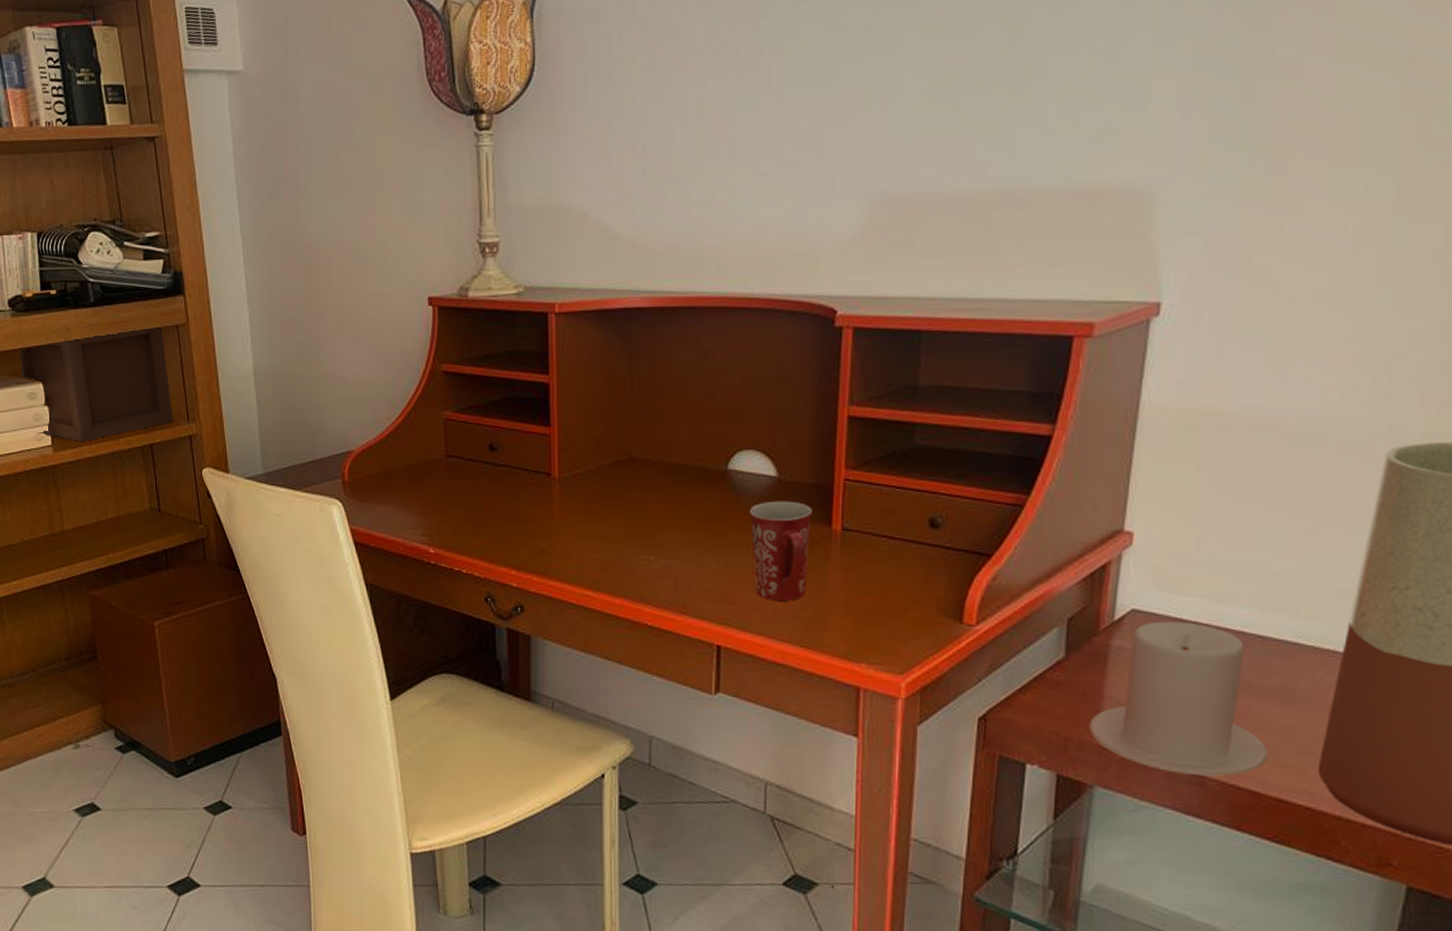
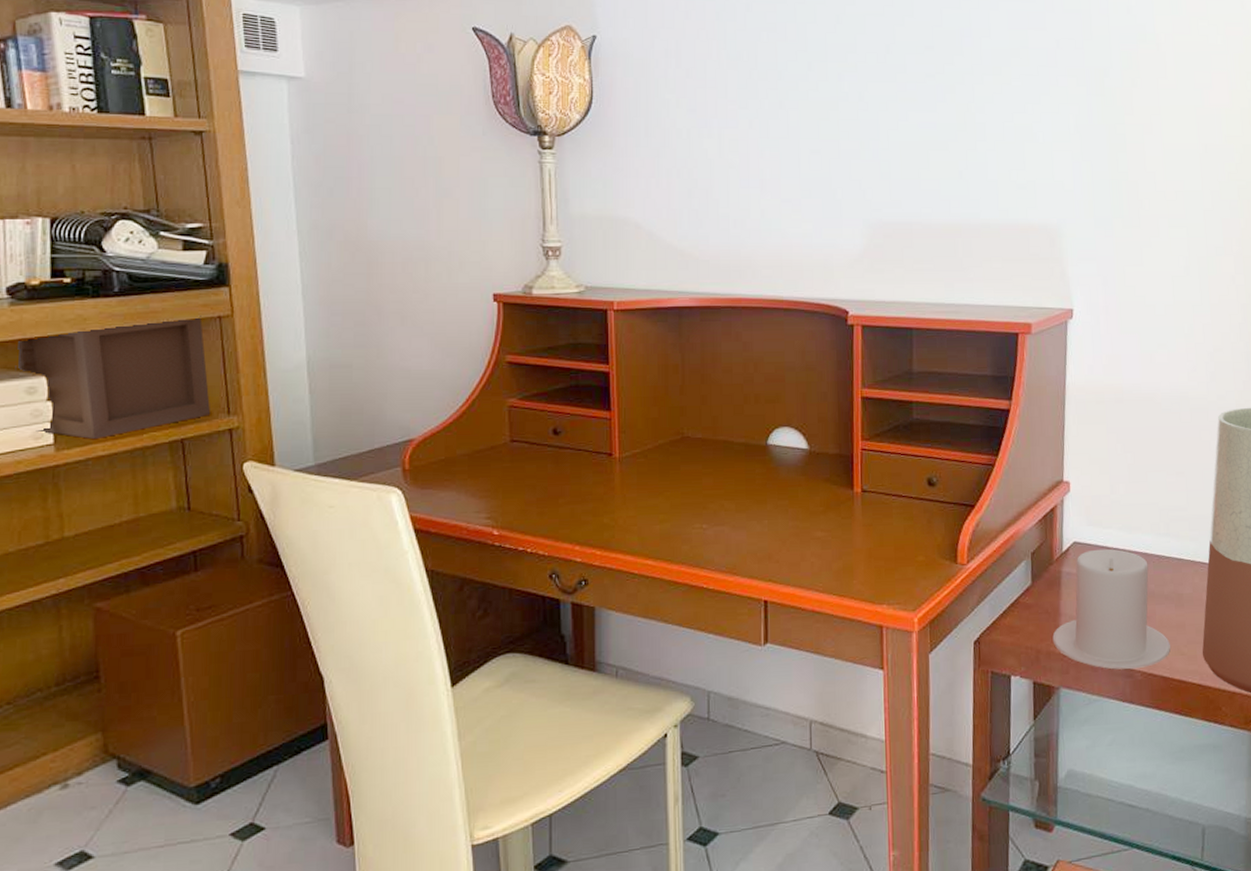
mug: present [749,500,814,601] -> none [786,469,839,556]

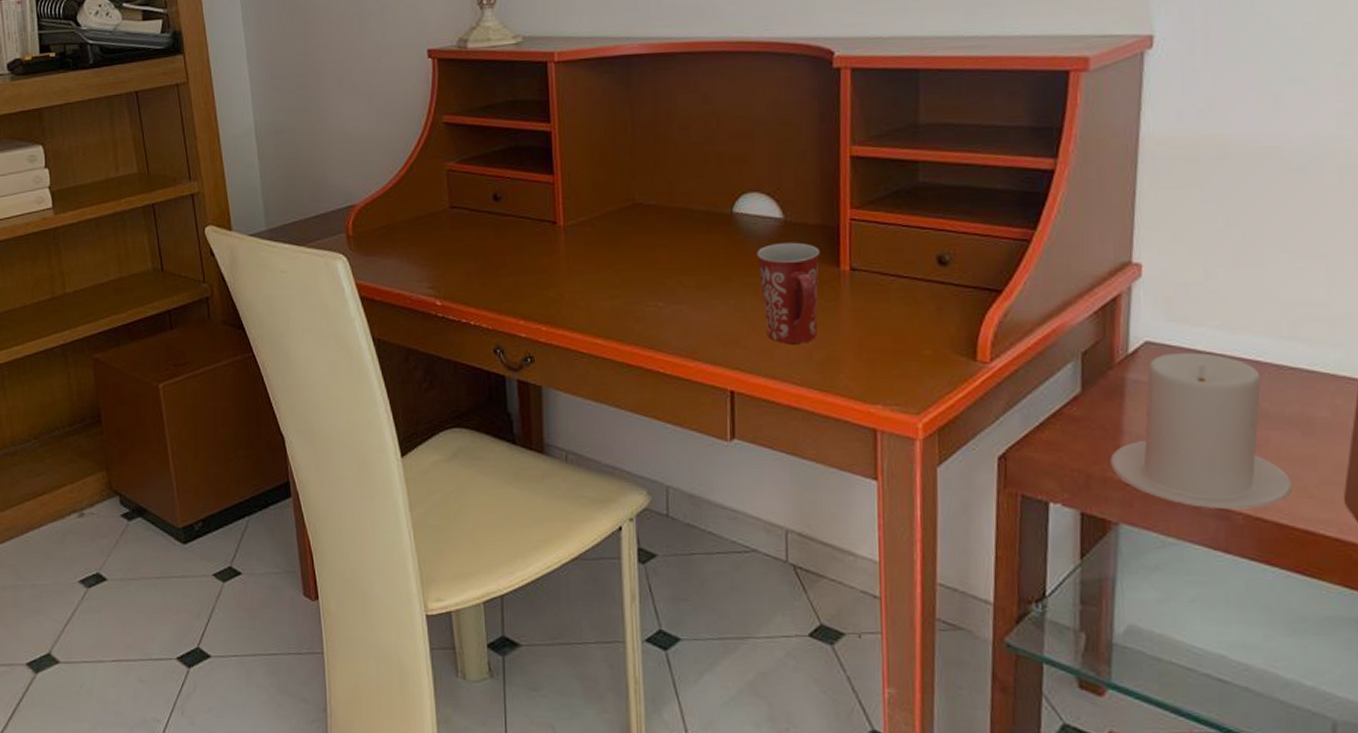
wooden crate: present [15,316,211,440] -> none [19,84,175,204]
mug: none [786,469,839,556] -> present [756,242,821,343]

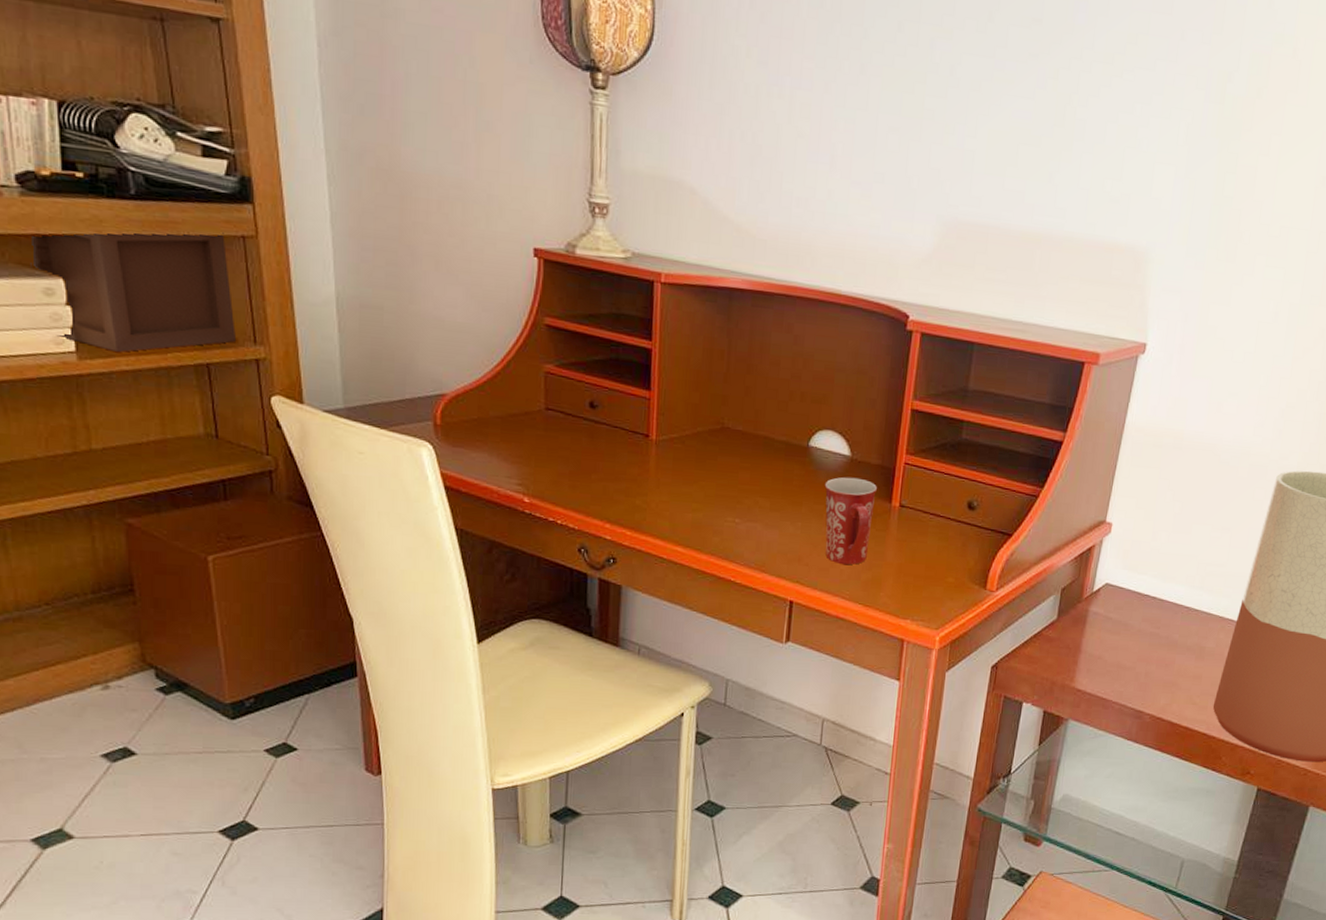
wooden crate: none [19,84,175,204] -> present [30,232,237,353]
candle: present [1110,352,1293,509] -> none [1069,593,1184,711]

